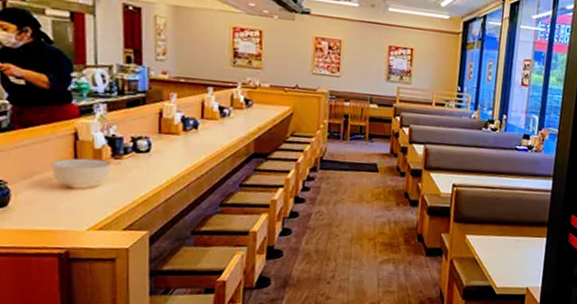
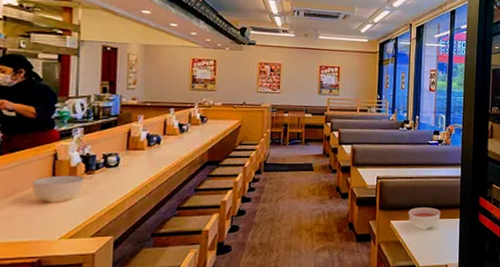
bowl: none [487,222,525,248] -> present [408,207,441,229]

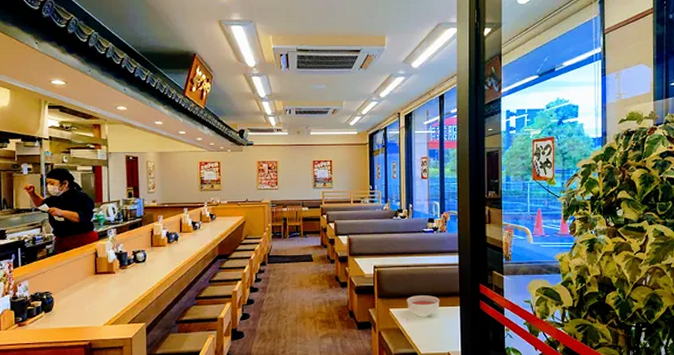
bowl: present [31,175,85,202] -> none [80,270,120,294]

